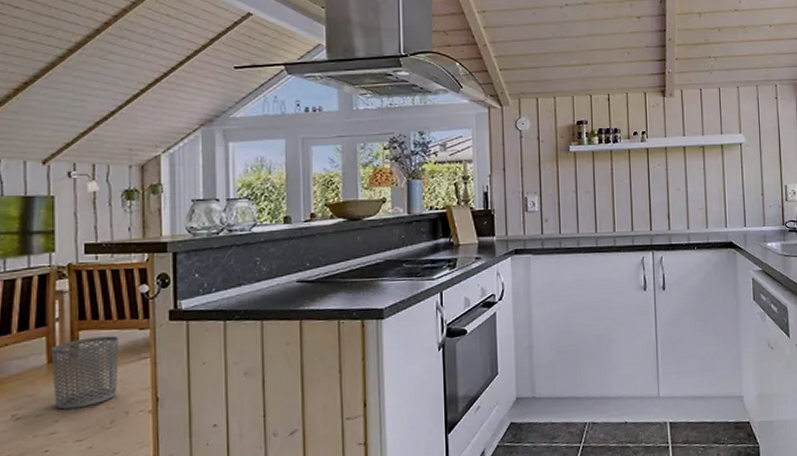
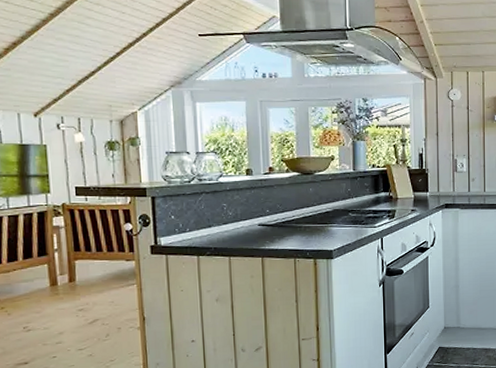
waste bin: present [50,336,119,410] -> none [52,265,110,324]

